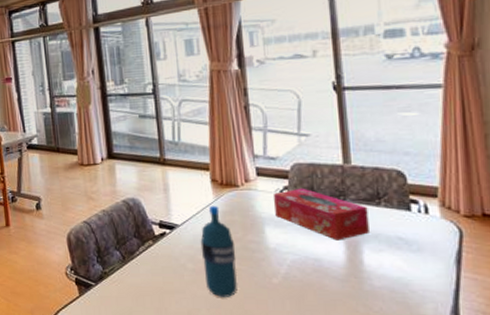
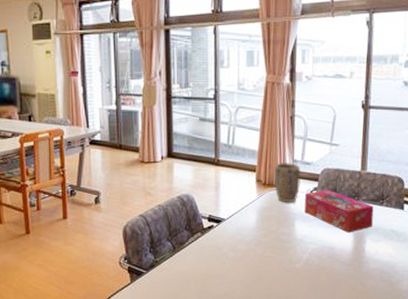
water bottle: present [200,206,238,297] -> none [241,203,270,280]
plant pot: none [231,157,266,205] -> present [274,162,301,203]

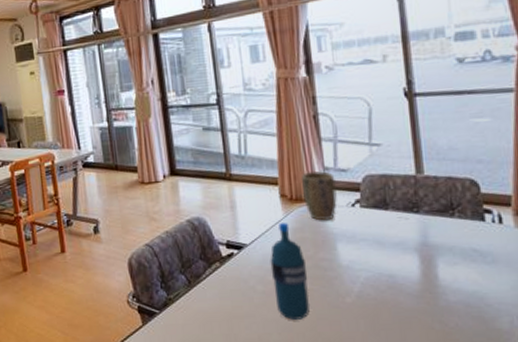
water bottle: none [241,203,270,280] -> present [270,223,310,320]
tissue box: present [305,189,374,233] -> none [346,200,444,255]

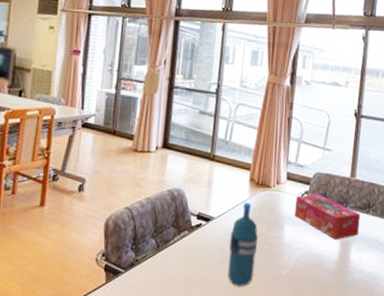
plant pot: present [301,170,337,221] -> none [267,162,294,205]
tissue box: none [346,200,444,255] -> present [294,193,361,240]

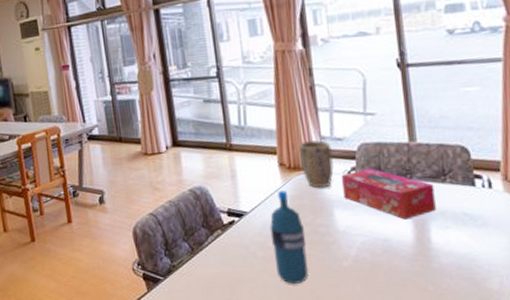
plant pot: none [267,162,294,205] -> present [298,139,334,188]

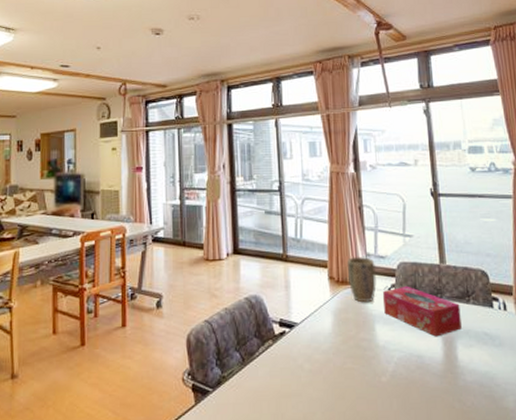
water bottle: present [269,191,309,284] -> none [317,304,351,399]

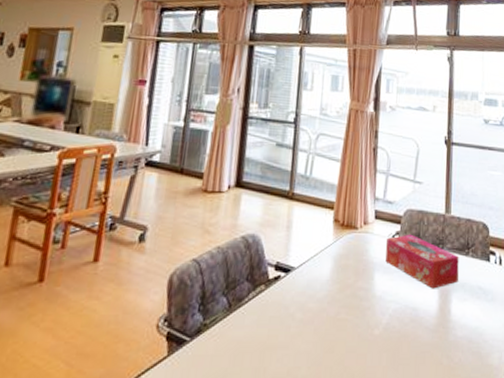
plant pot: present [347,256,376,303] -> none [353,199,383,250]

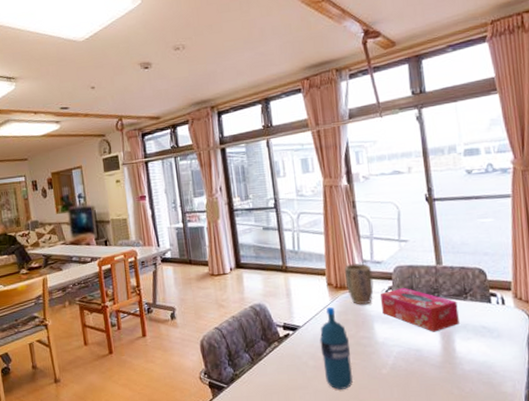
water bottle: none [311,248,345,352] -> present [319,307,353,390]
plant pot: none [353,199,383,250] -> present [344,262,374,305]

